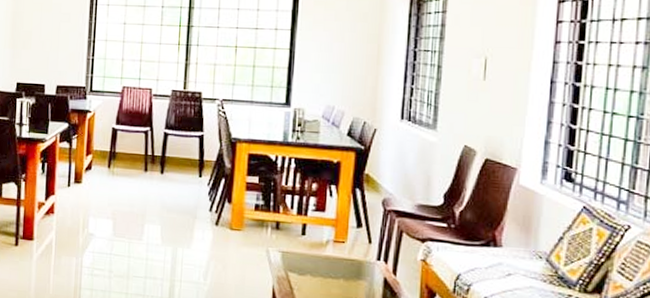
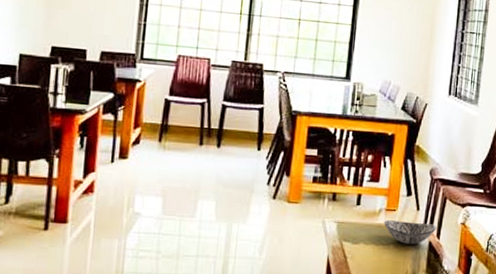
decorative bowl: none [332,251,393,280] -> present [383,219,437,244]

